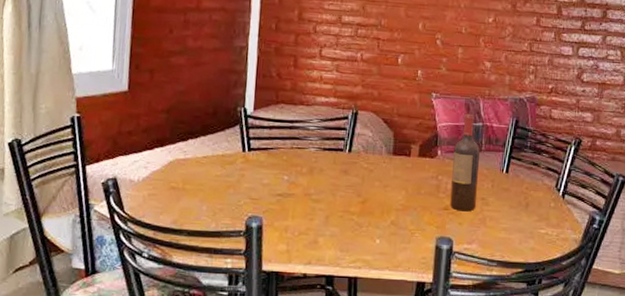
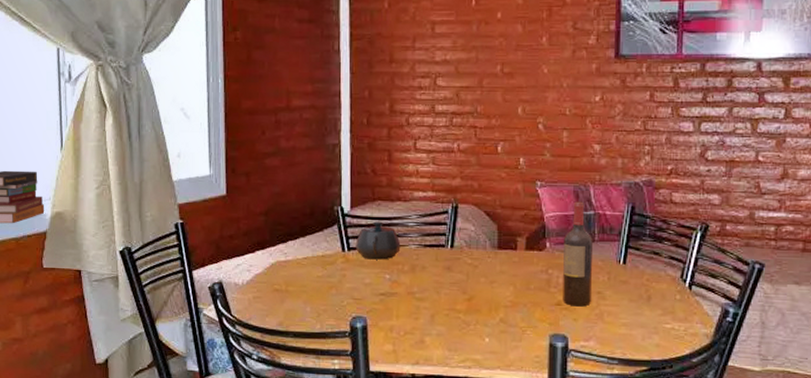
teapot: none [256,123,301,161] -> present [356,221,401,260]

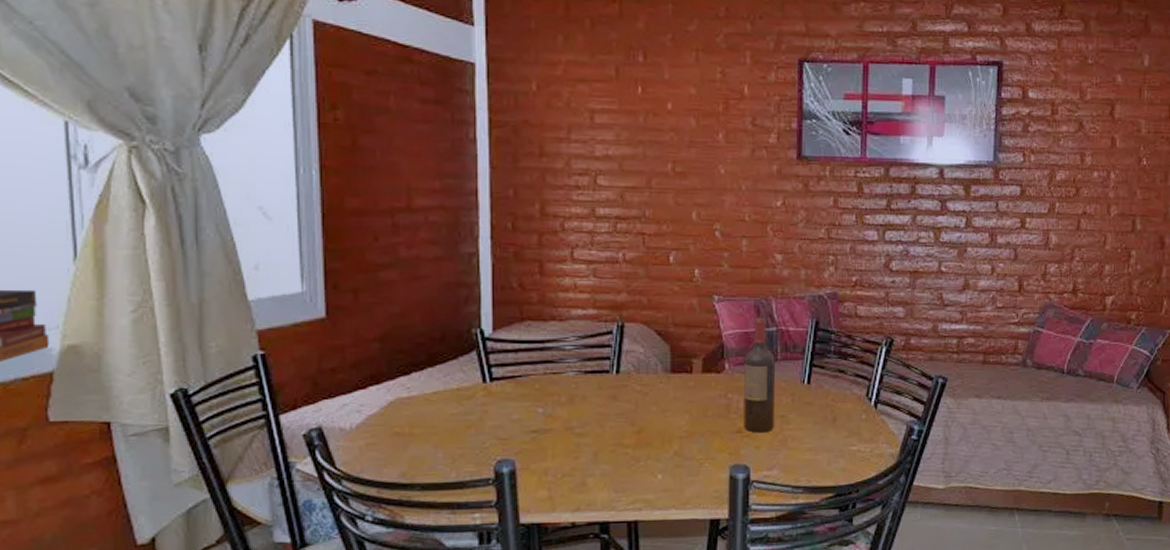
teapot: present [356,221,401,260] -> none [500,345,556,391]

